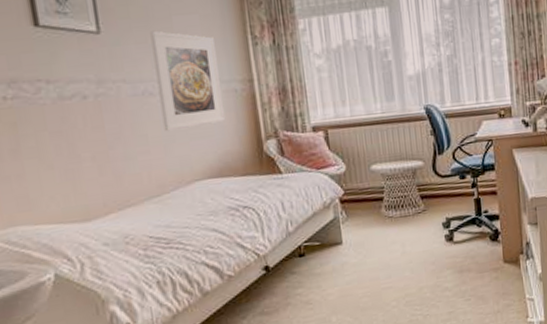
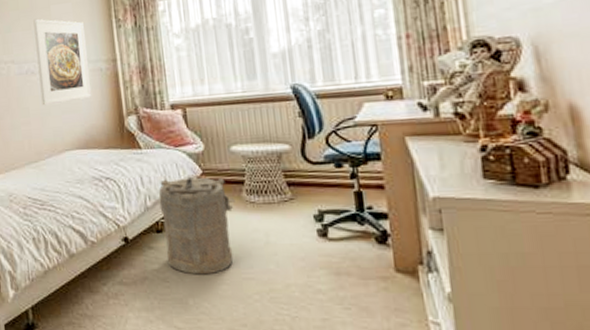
laundry hamper: none [301,196,375,293] -> present [159,177,235,275]

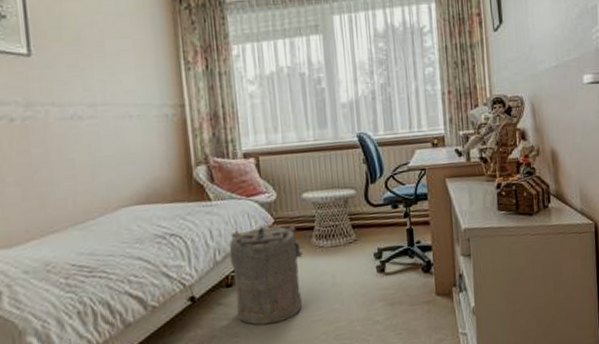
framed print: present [33,18,91,106] -> none [82,54,154,156]

